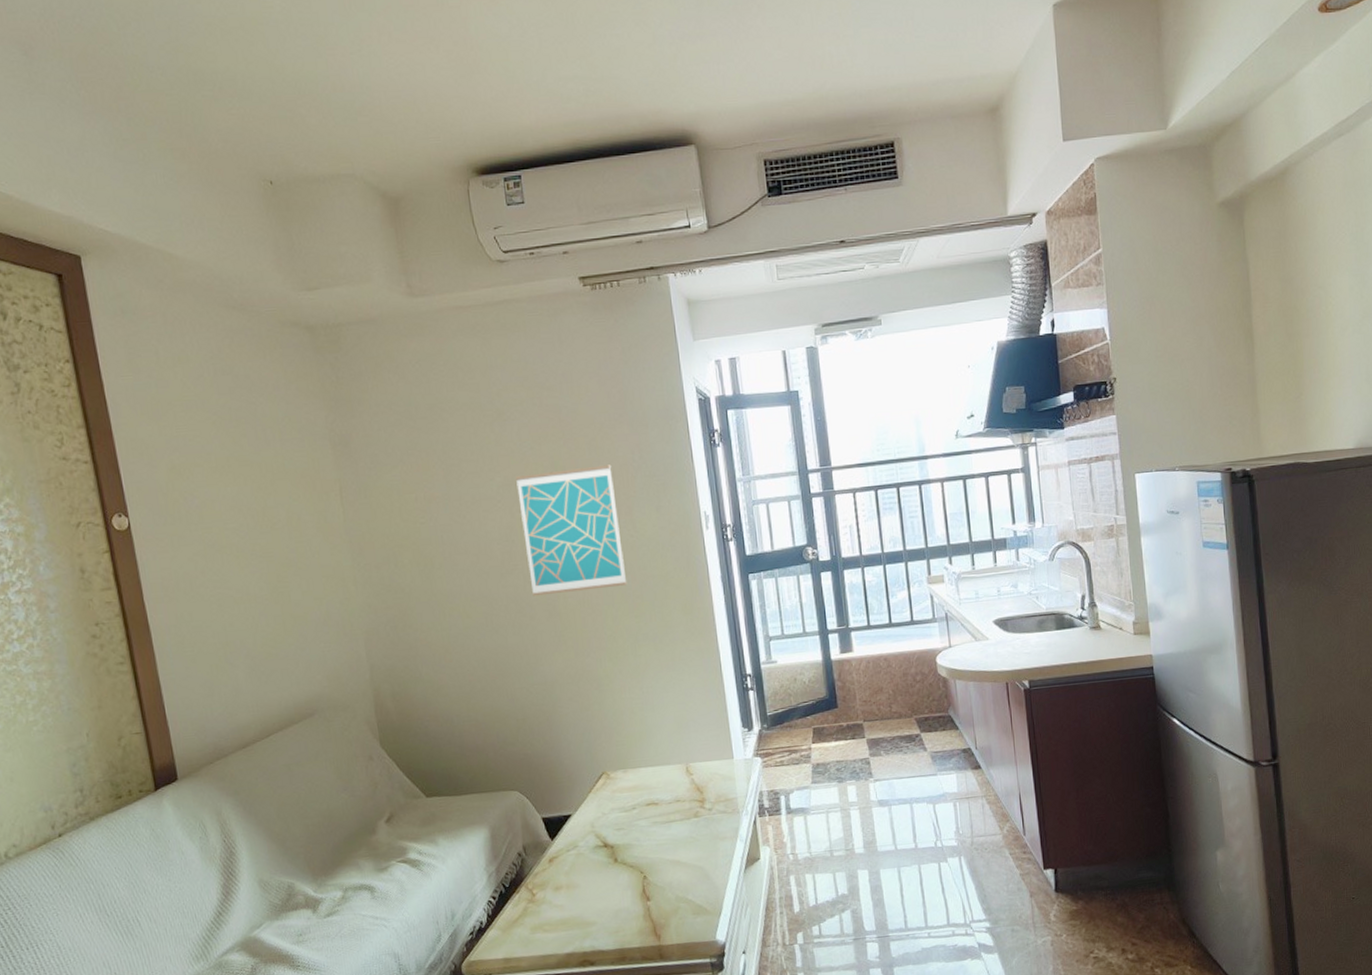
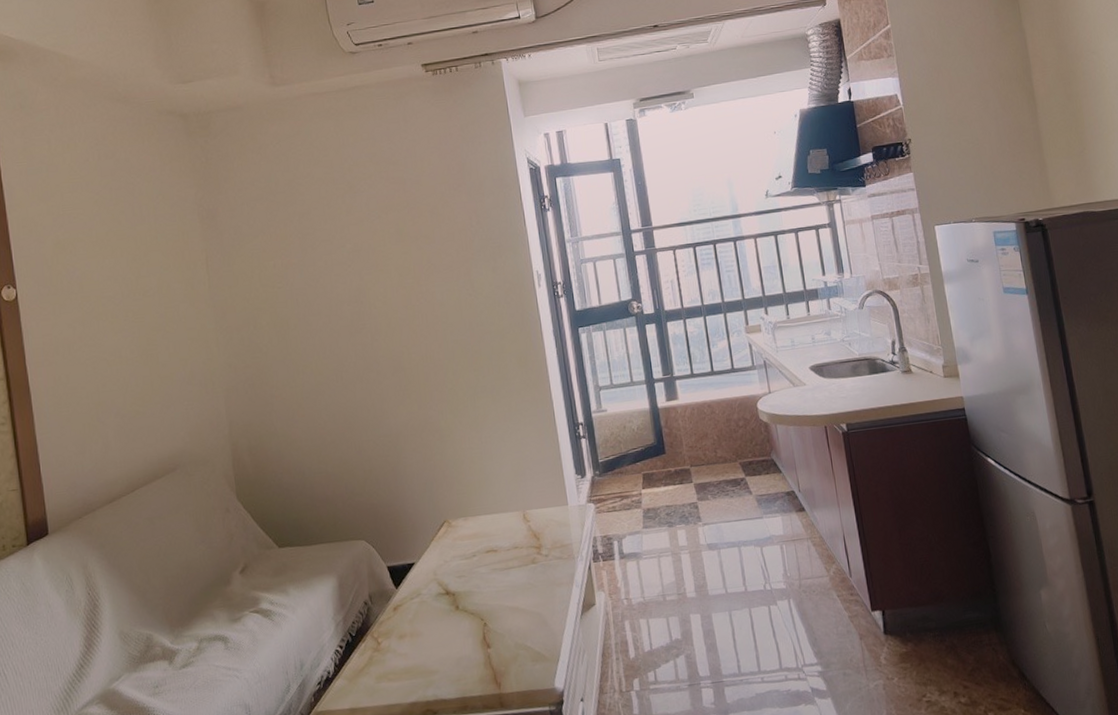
wall art: present [516,464,628,597] -> none [365,230,467,353]

